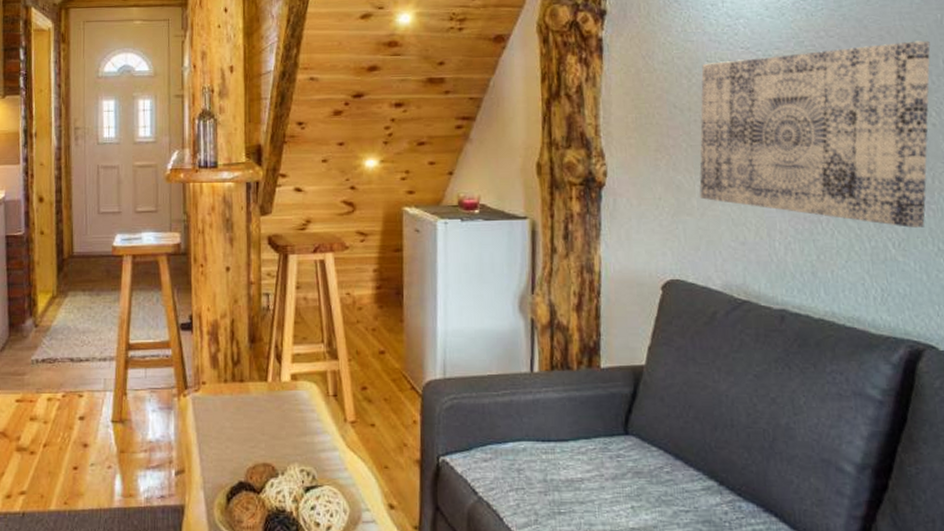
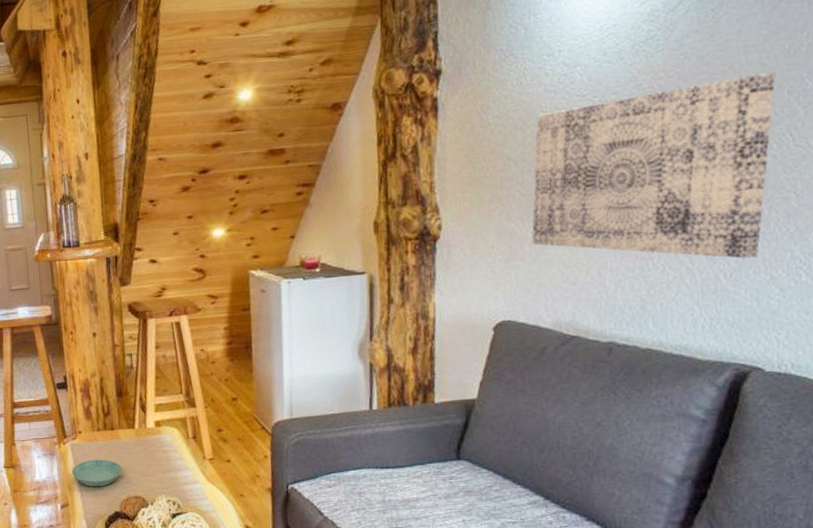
saucer: none [190,417,250,451] -> present [71,459,122,487]

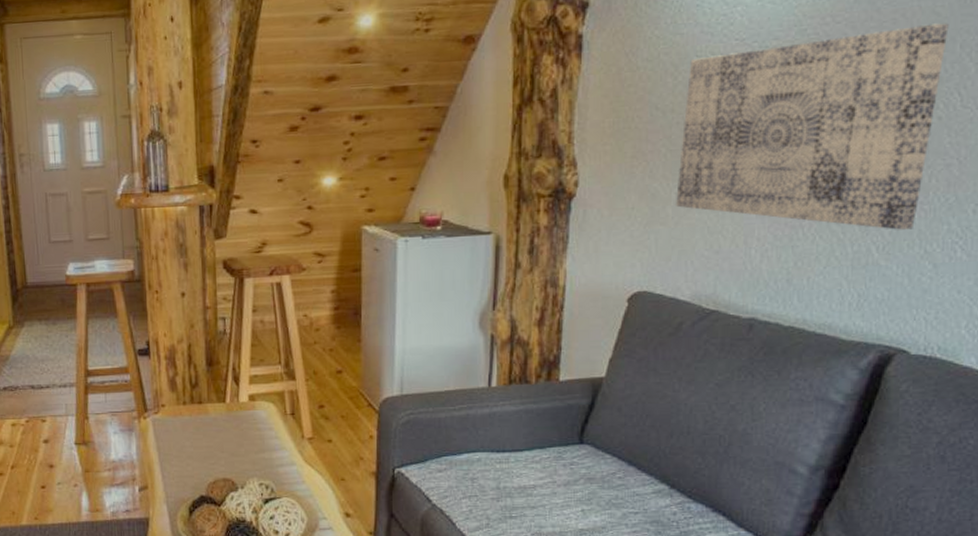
saucer: present [71,459,122,487] -> none [152,437,210,468]

